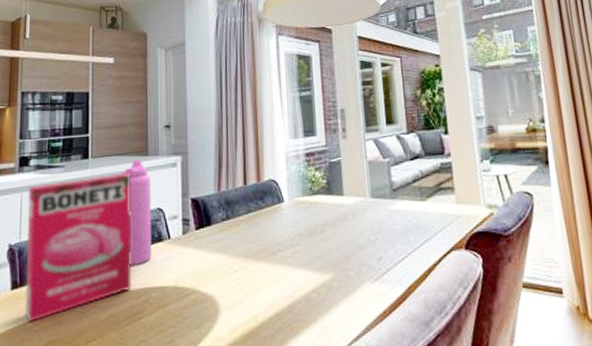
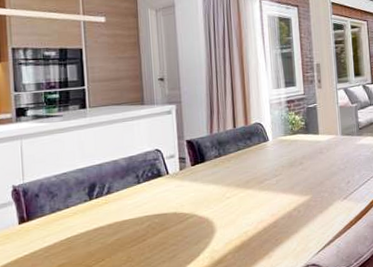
cereal box: present [24,173,132,323] -> none [27,120,136,250]
water bottle: present [122,159,152,265] -> none [120,108,152,198]

